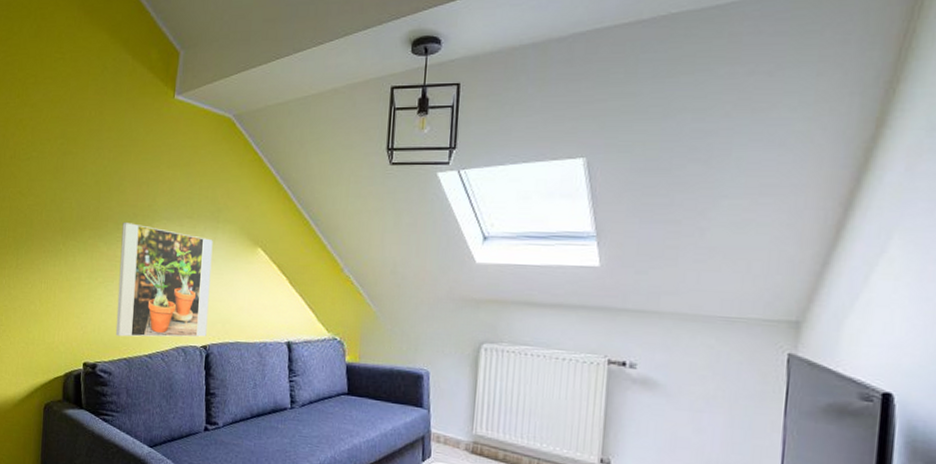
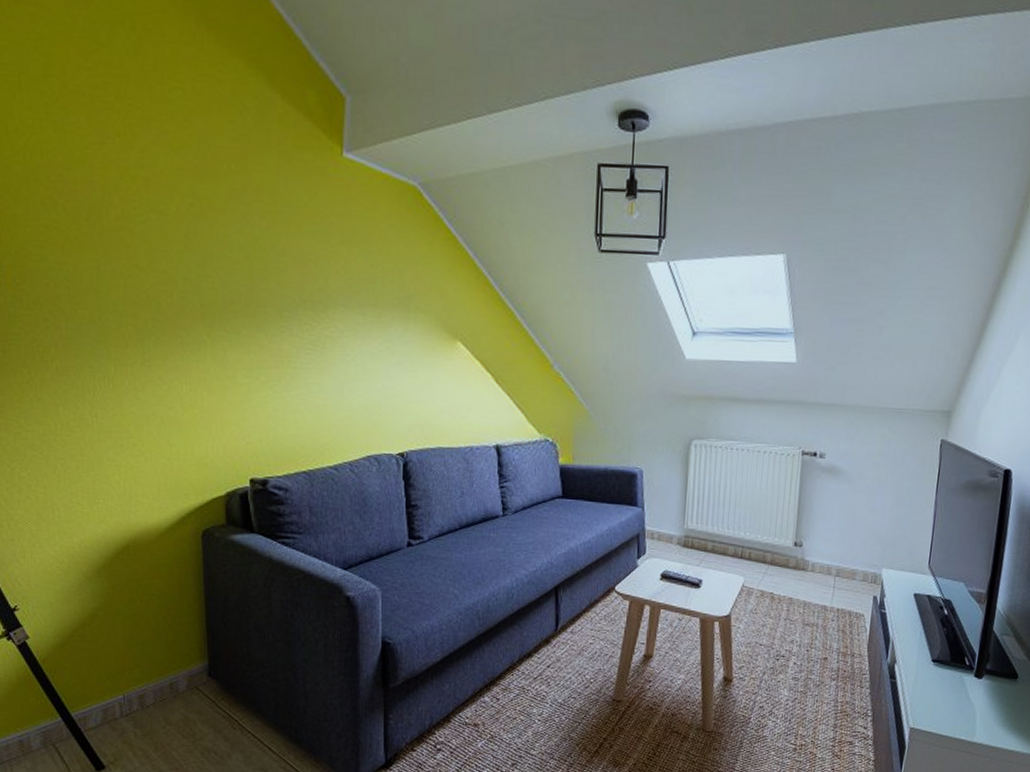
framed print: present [115,223,213,337] -> none [287,309,404,447]

